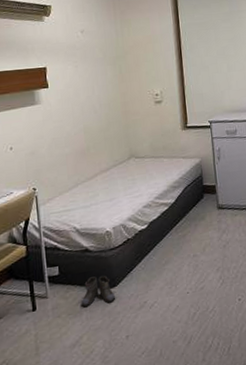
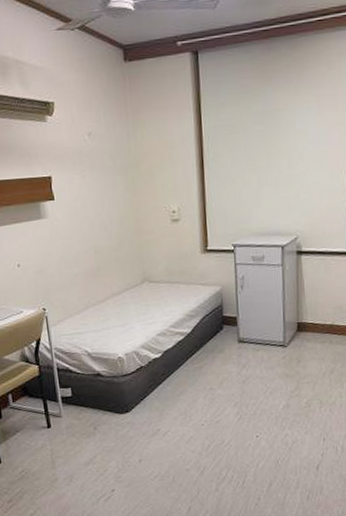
boots: present [81,276,116,308] -> none [94,401,129,429]

